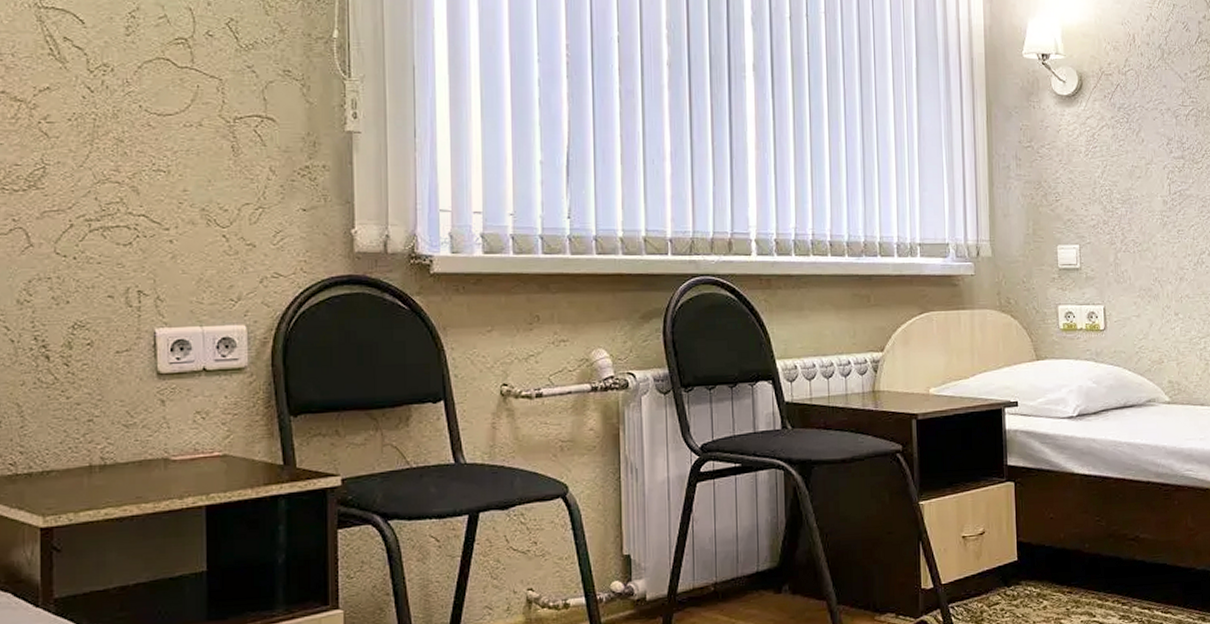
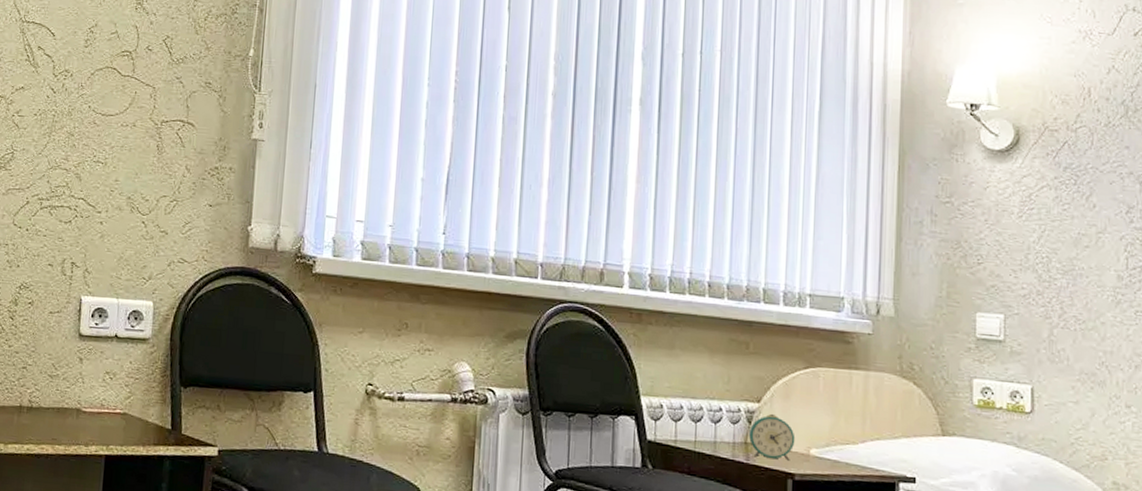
alarm clock: none [876,360,916,404] -> present [749,413,796,461]

